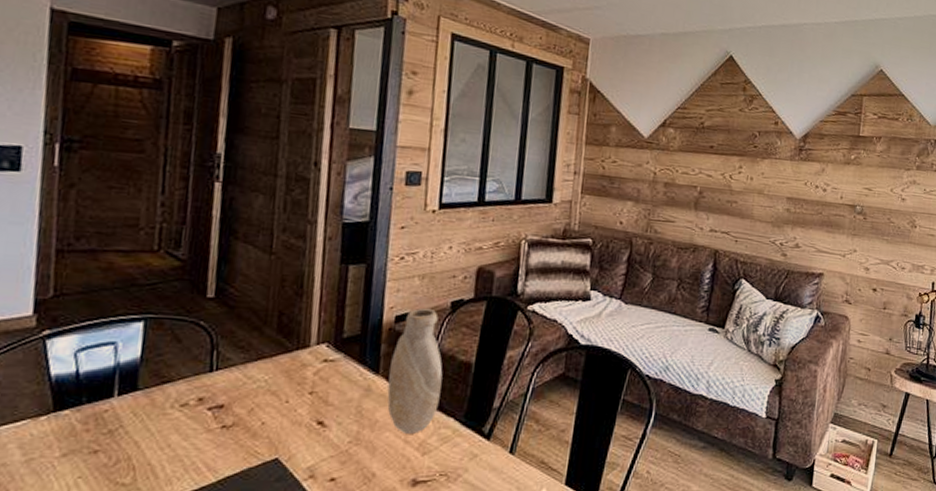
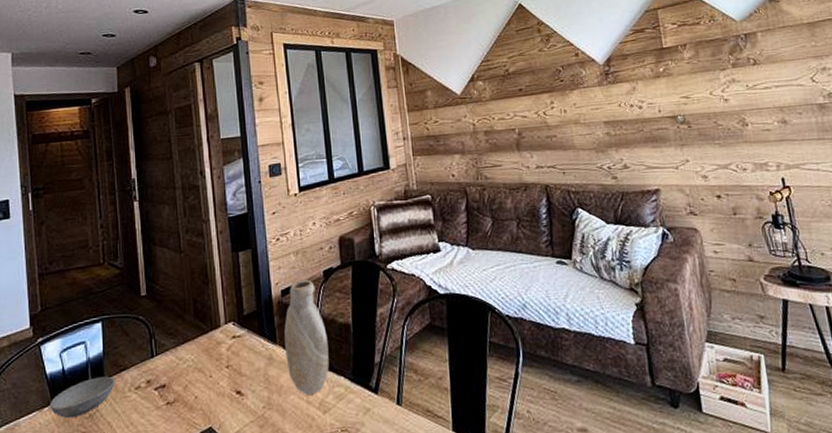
bowl: none [49,386,153,433] -> present [50,376,115,419]

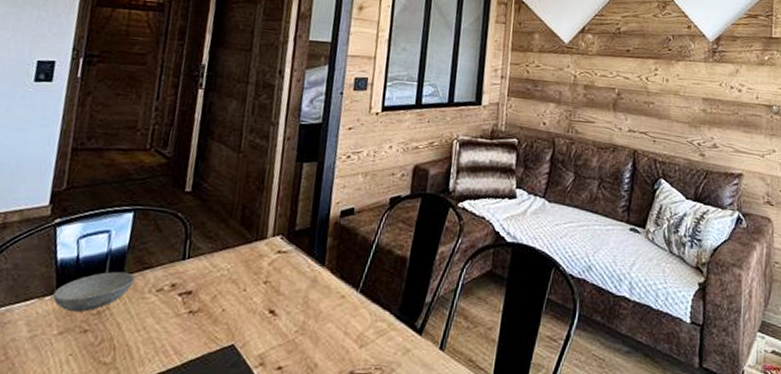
vase: present [284,279,329,395] -> none [330,203,381,326]

